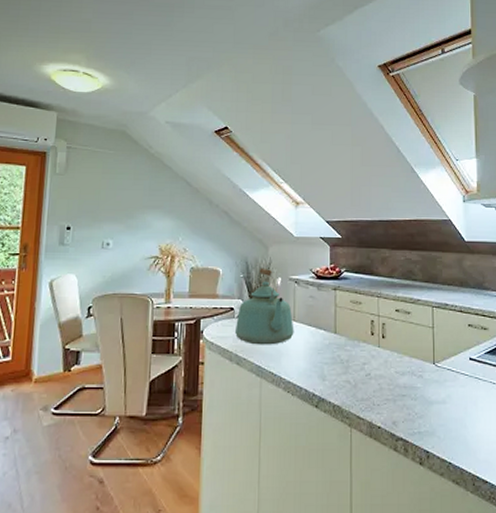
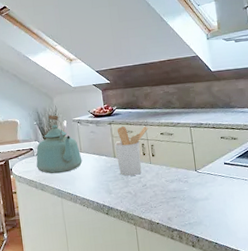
utensil holder: none [337,294,381,360] -> present [114,126,148,176]

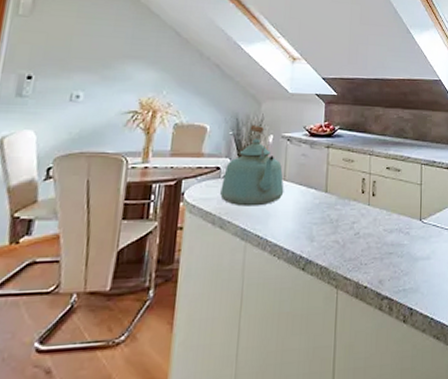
utensil holder: present [114,126,148,176] -> none [328,152,373,219]

